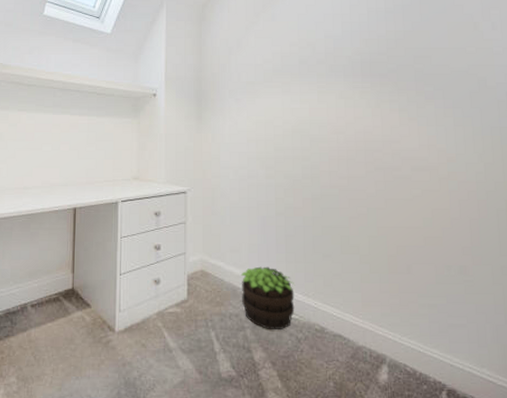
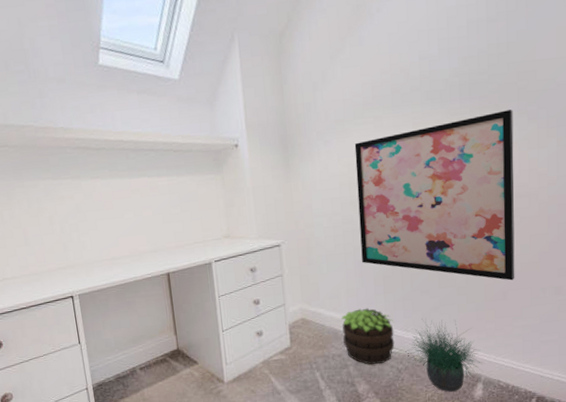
wall art: none [263,87,419,254] -> present [354,109,515,281]
potted plant: none [307,285,387,372] -> present [406,319,482,392]

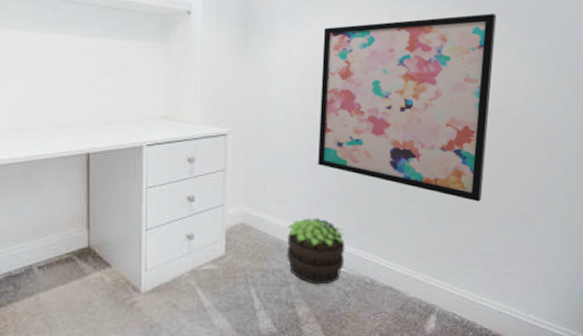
potted plant: present [406,319,482,392] -> none [357,236,438,323]

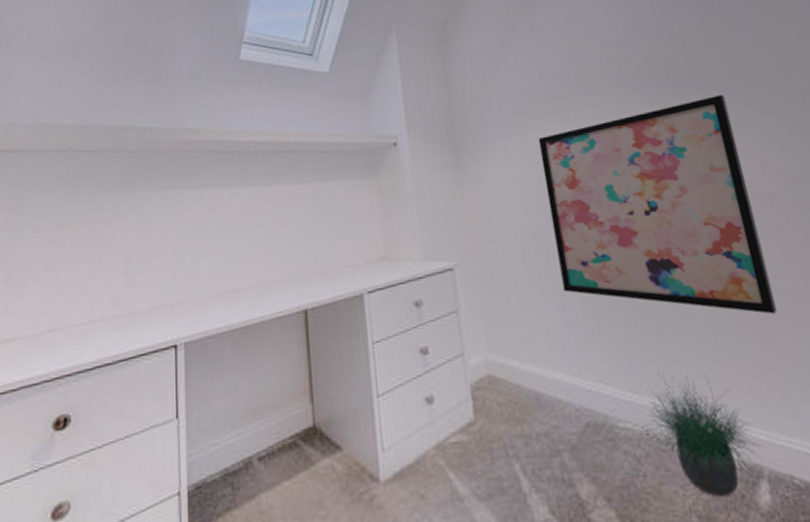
potted plant: present [287,218,346,284] -> none [543,358,625,449]
potted plant: none [357,236,438,323] -> present [643,374,760,497]

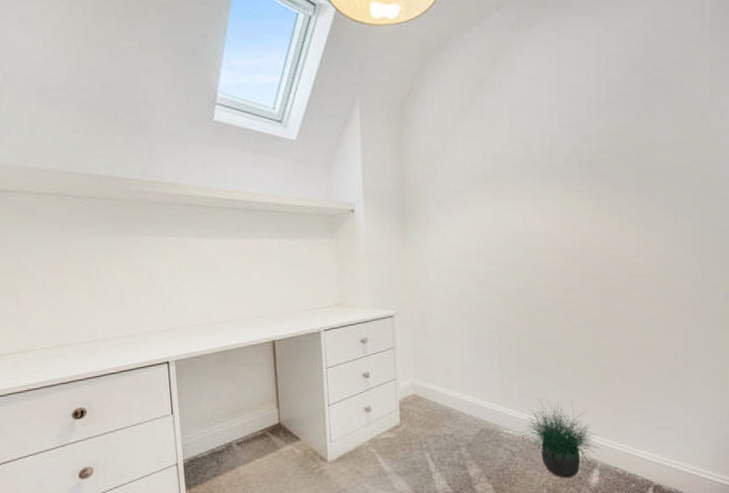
wall art: present [538,94,778,315] -> none [473,188,633,362]

